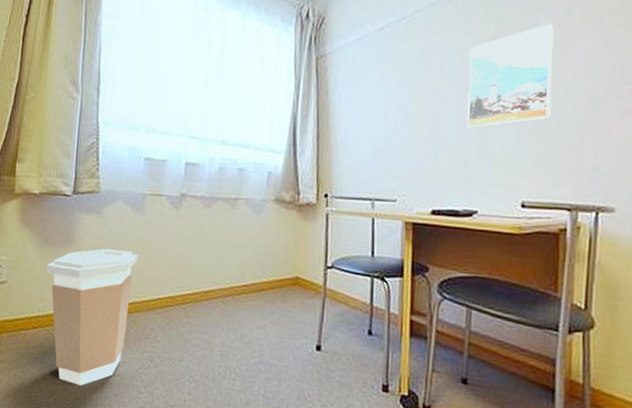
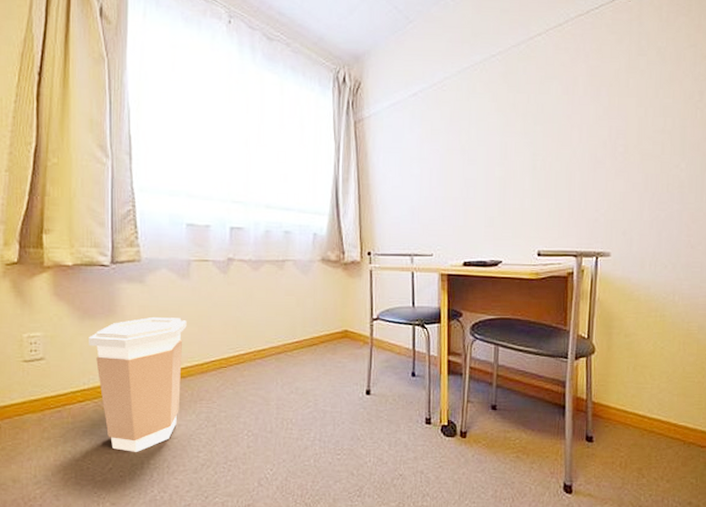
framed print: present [466,23,554,128] -> none [491,91,563,187]

